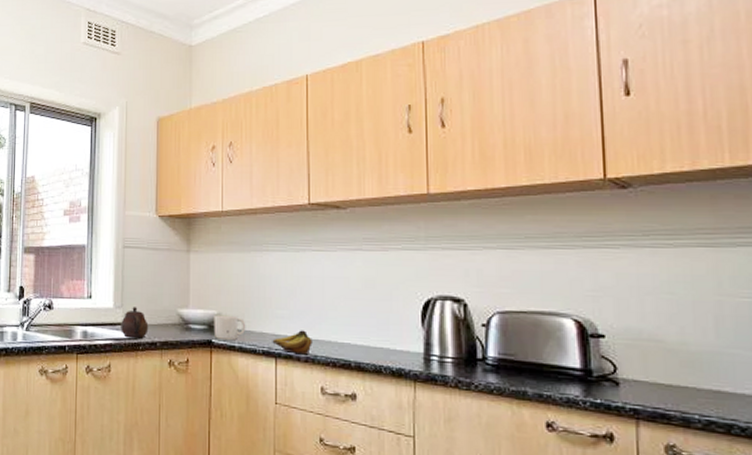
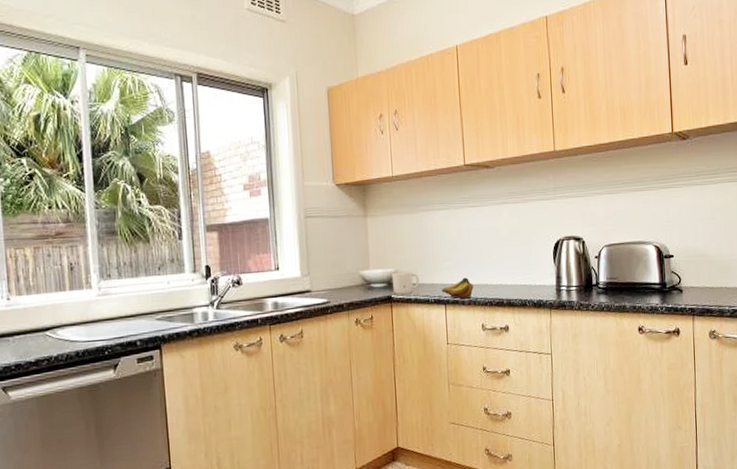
teapot: present [121,307,149,339] -> none [309,273,335,304]

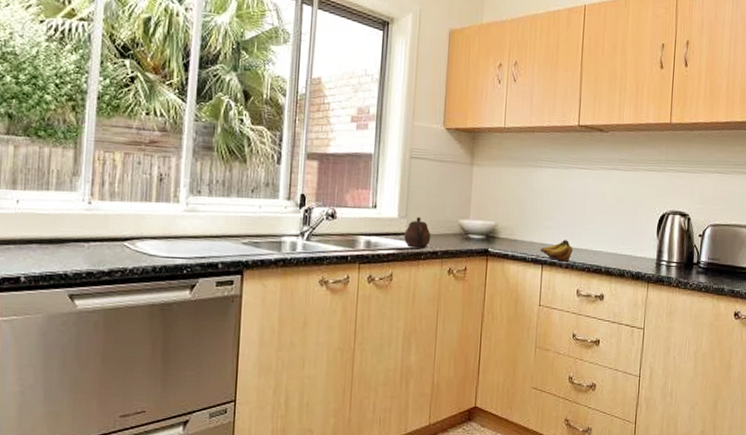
teapot: none [309,273,335,304] -> present [404,217,431,248]
mug: present [391,271,420,295] -> none [490,225,519,250]

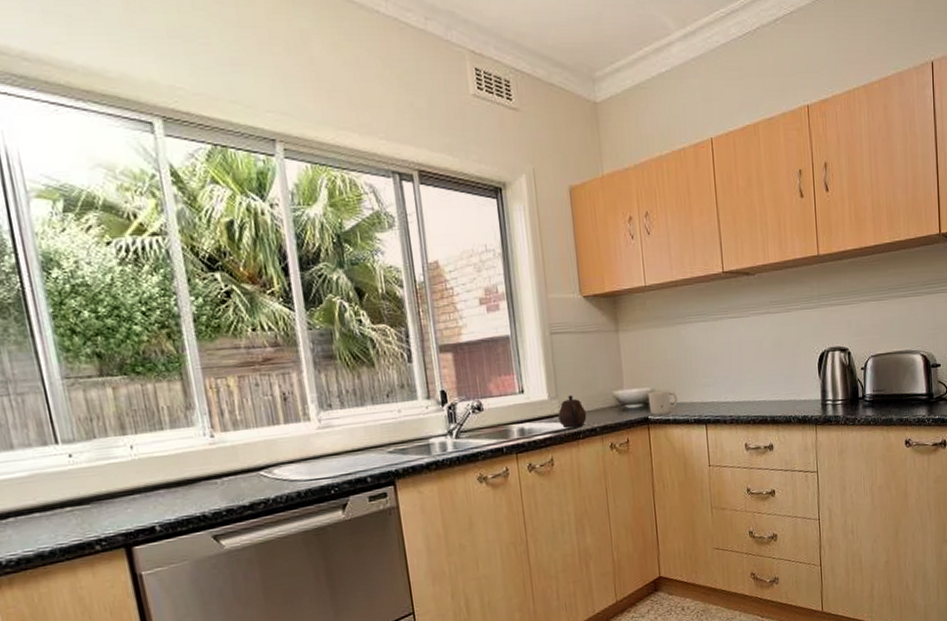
mug: none [490,225,519,250] -> present [647,390,678,415]
fruit: present [540,240,573,262] -> none [701,394,736,418]

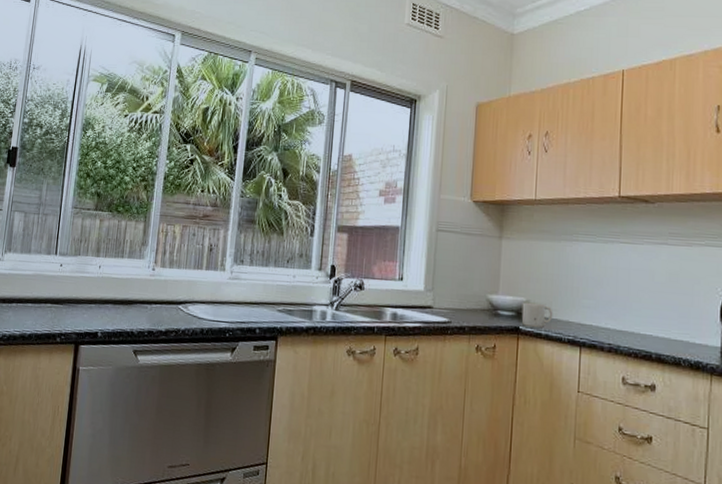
teapot: present [558,395,587,429] -> none [430,291,458,323]

